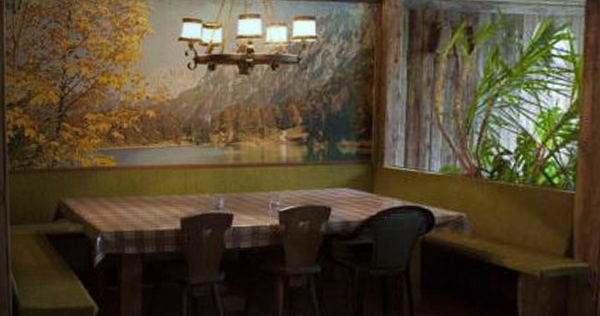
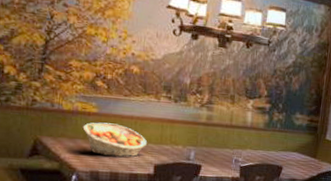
fruit basket: none [103,176,170,212] -> present [82,122,147,157]

